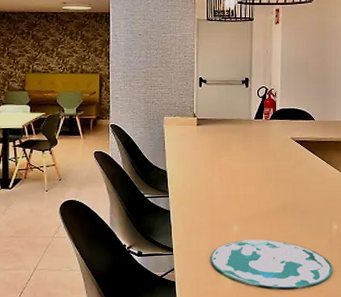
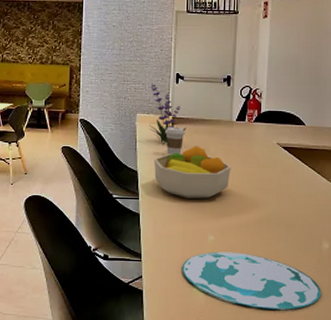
plant: none [176,88,210,143] -> present [149,84,186,143]
fruit bowl: none [181,144,251,193] -> present [153,146,231,199]
coffee cup: none [191,128,209,154] -> present [165,127,185,155]

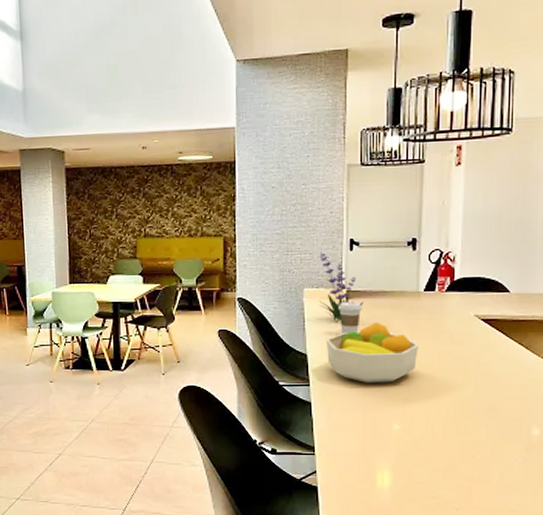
plate: present [182,251,321,310] -> none [362,442,530,505]

